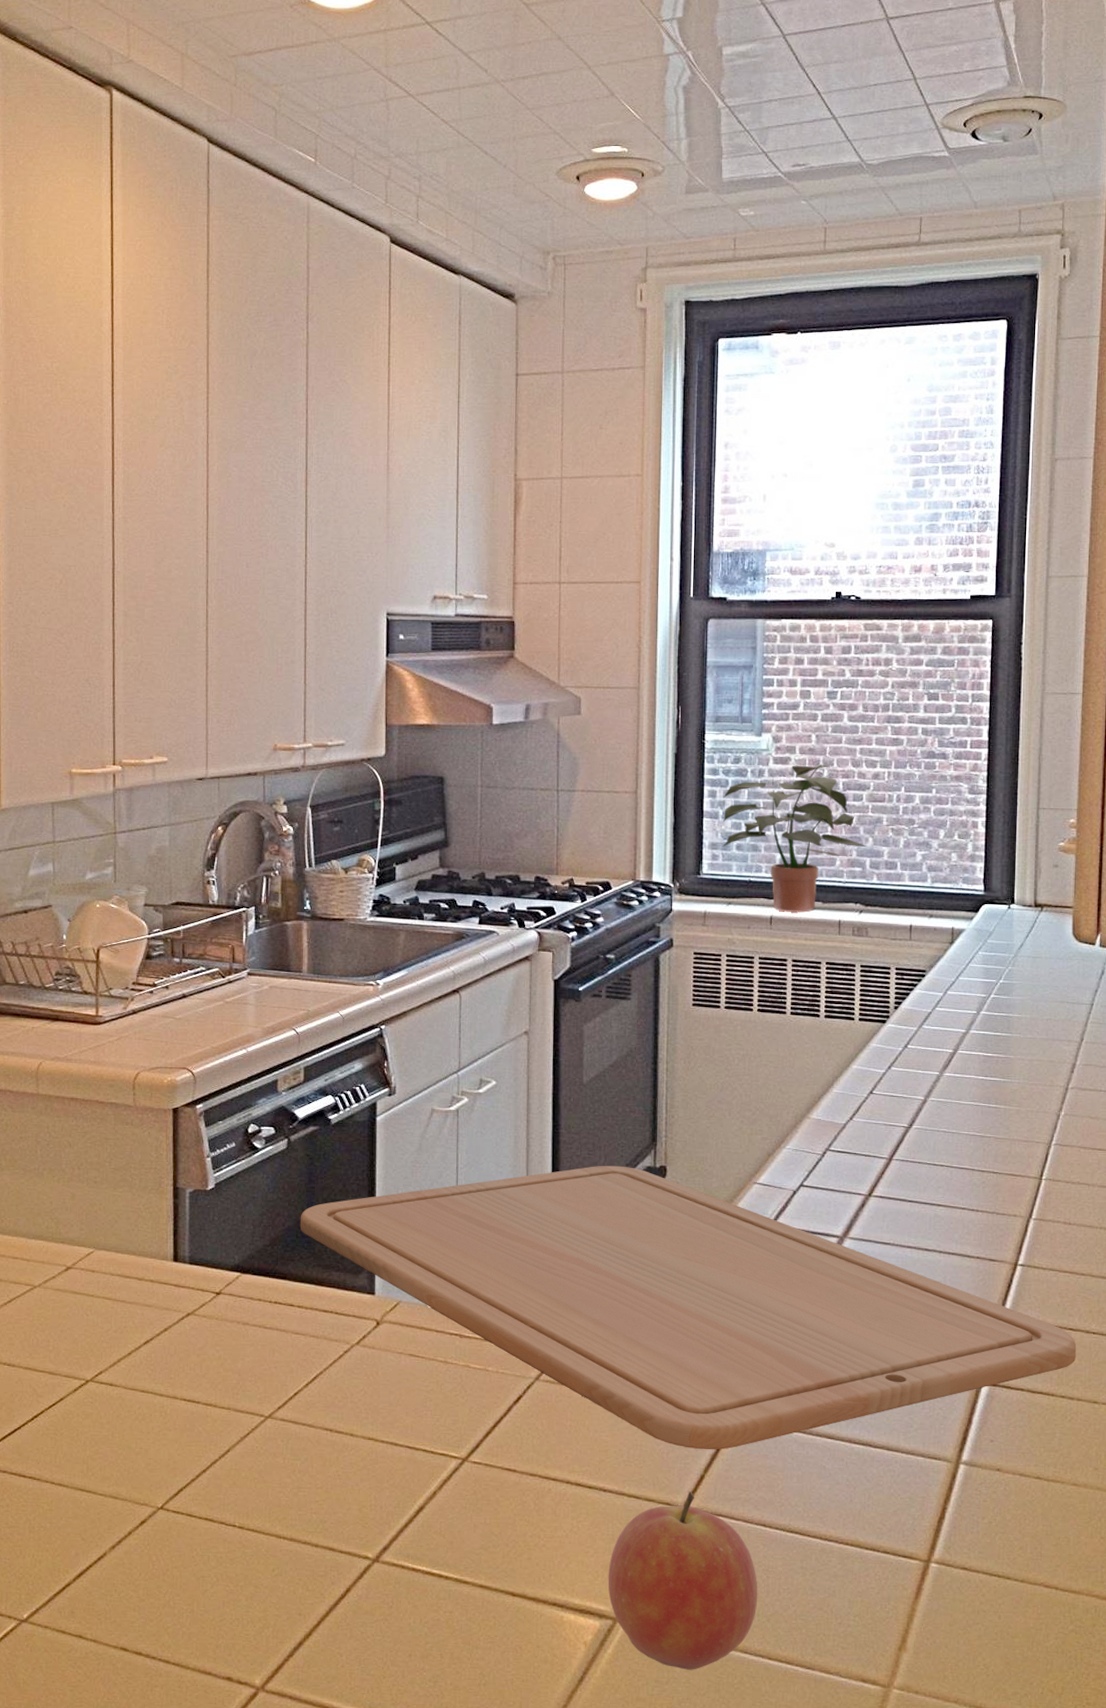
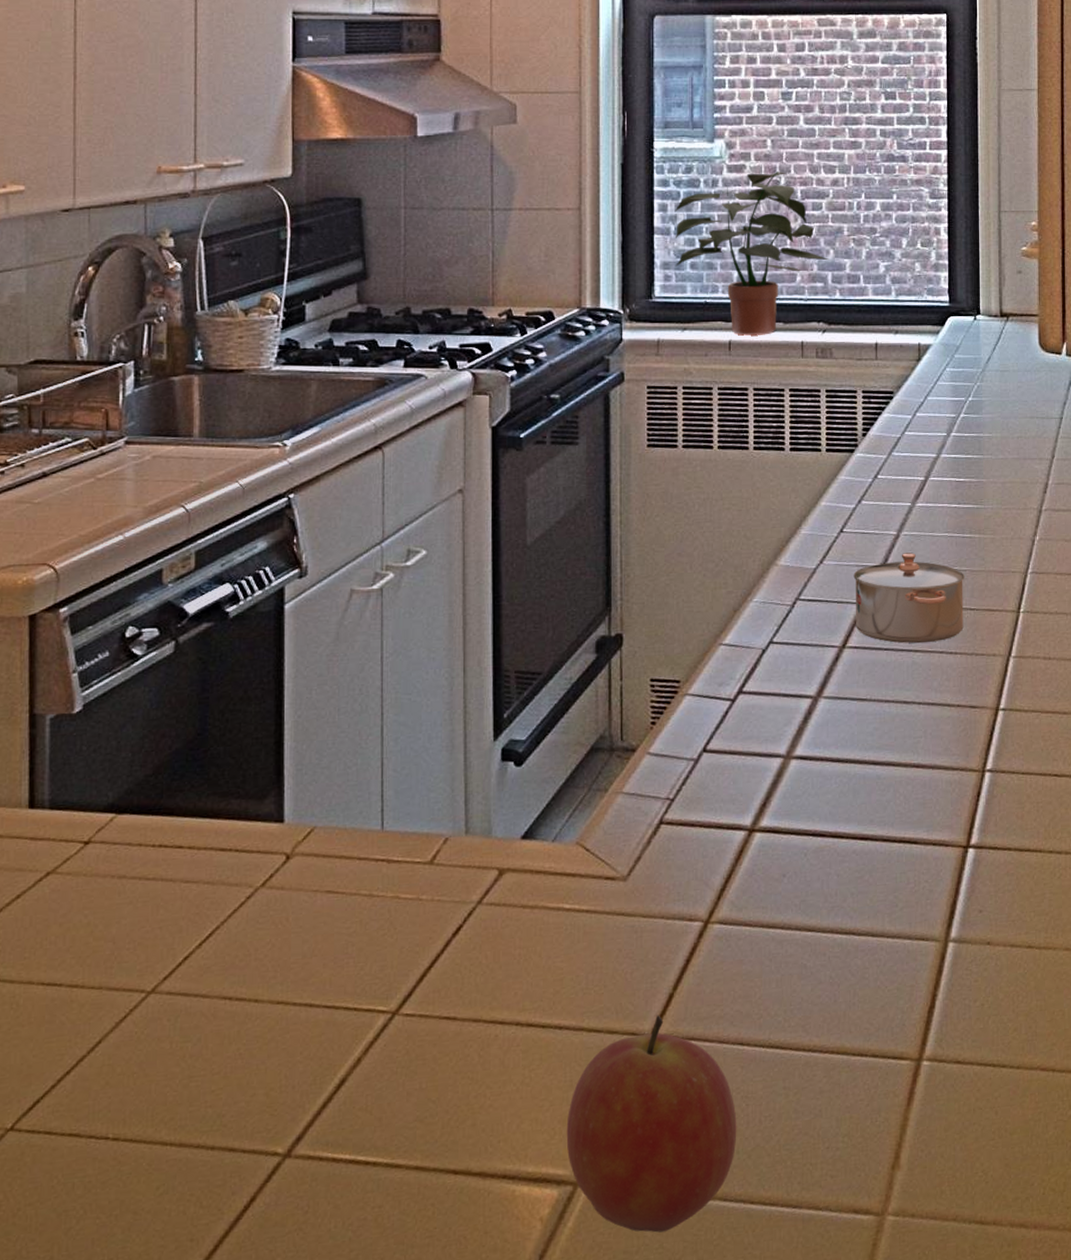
chopping board: present [300,1165,1077,1450] -> none [190,638,1063,964]
cooking pot: none [881,1117,989,1199] -> present [853,552,964,643]

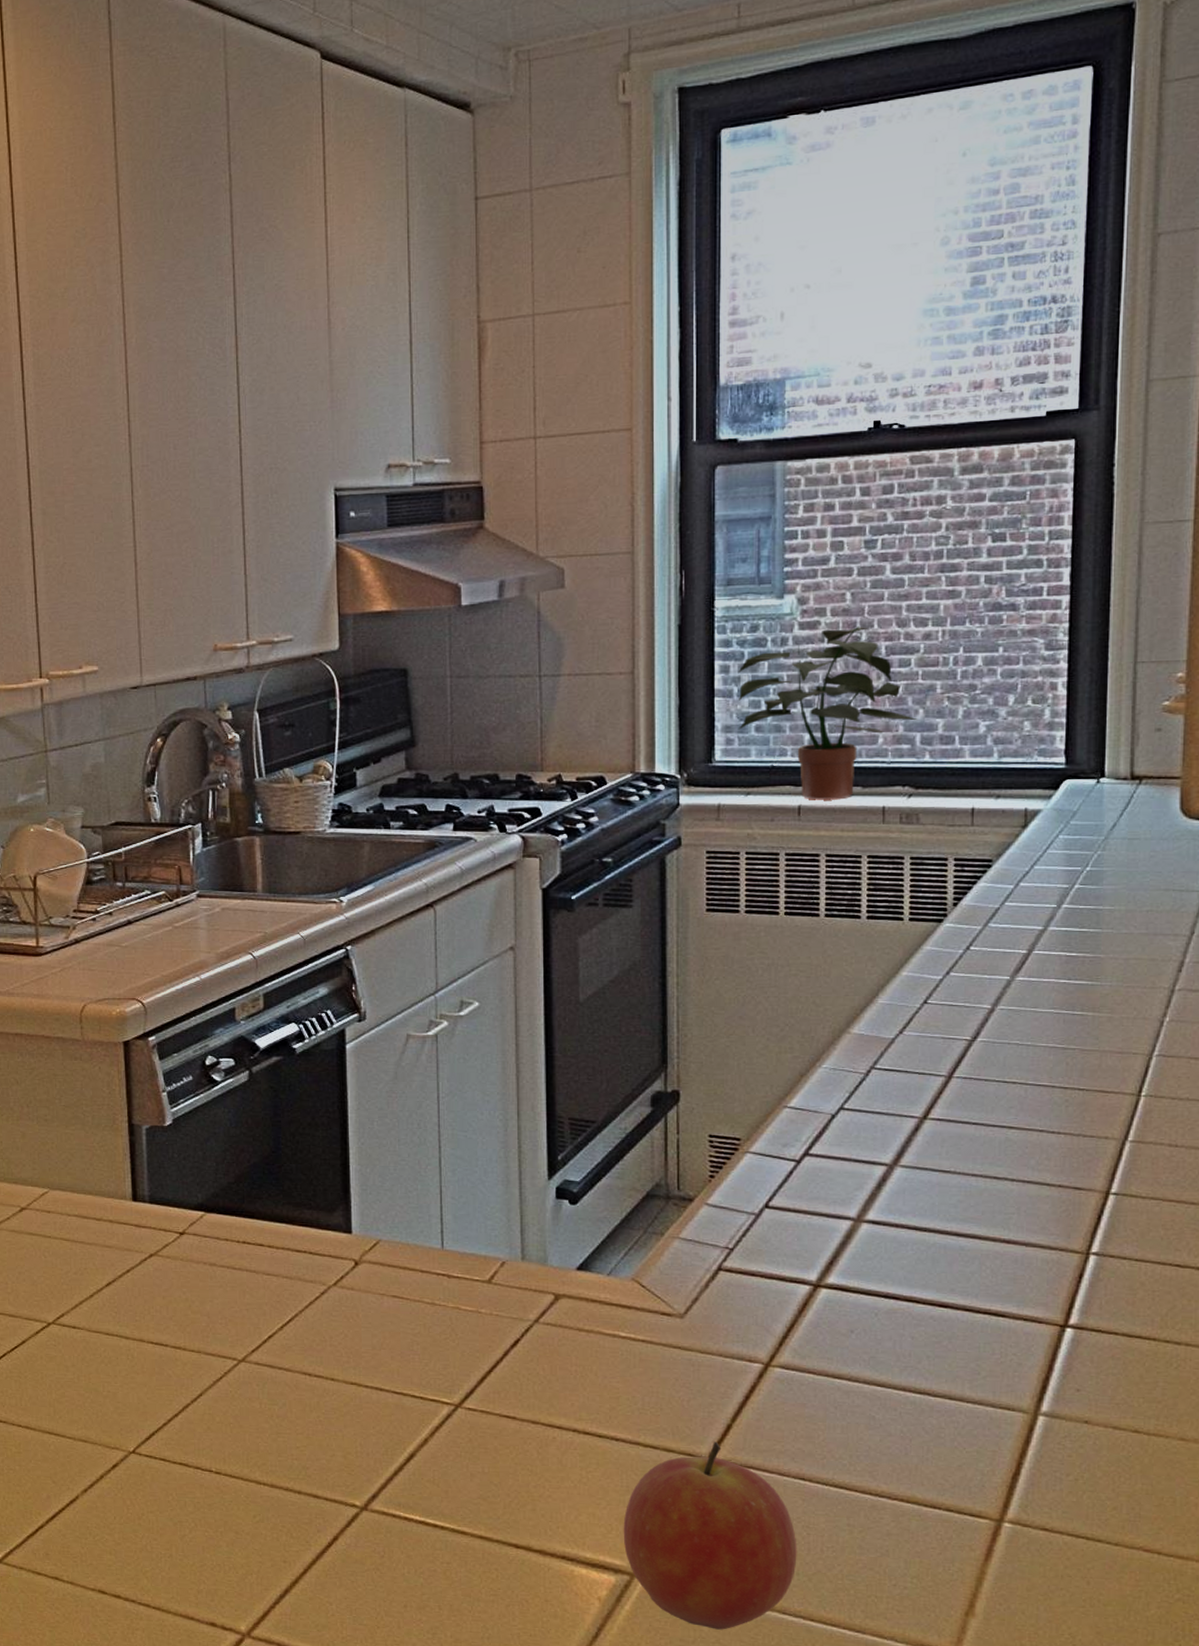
cooking pot: present [853,552,964,643] -> none [938,1028,1073,1120]

